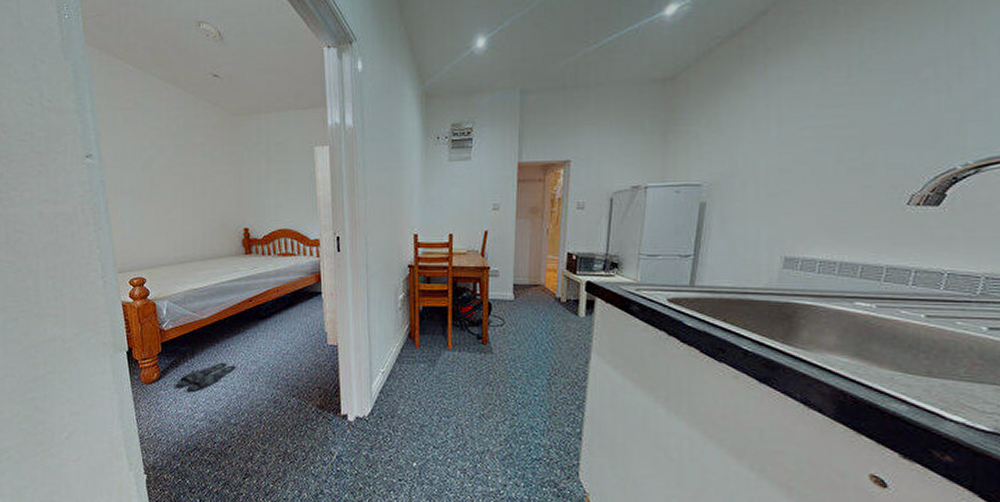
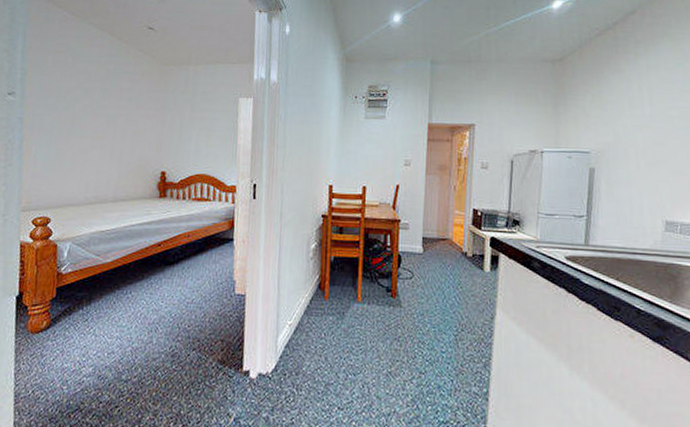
slippers: present [176,362,236,392] -> none [66,310,135,343]

